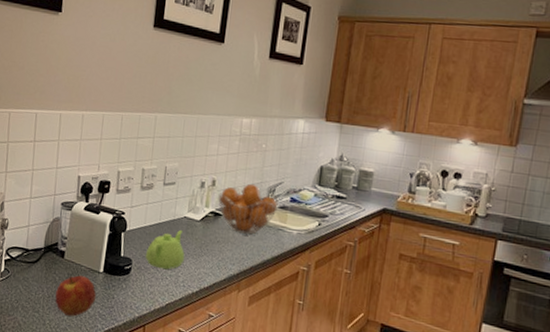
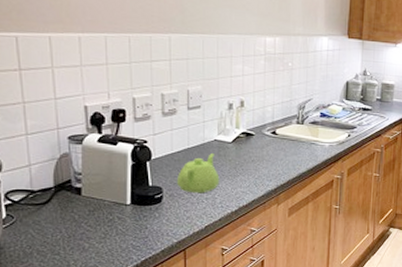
apple: present [55,275,96,317] -> none [77,211,126,253]
fruit basket: present [218,183,280,235] -> none [248,102,310,152]

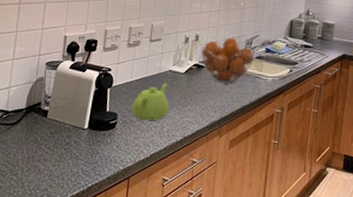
fruit basket: none [248,102,310,152] -> present [201,37,256,84]

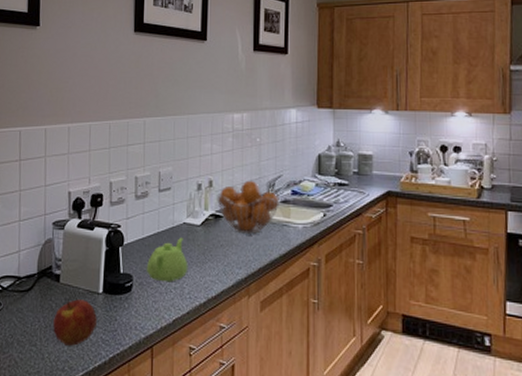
apple: none [35,133,80,176] -> present [53,299,97,346]

